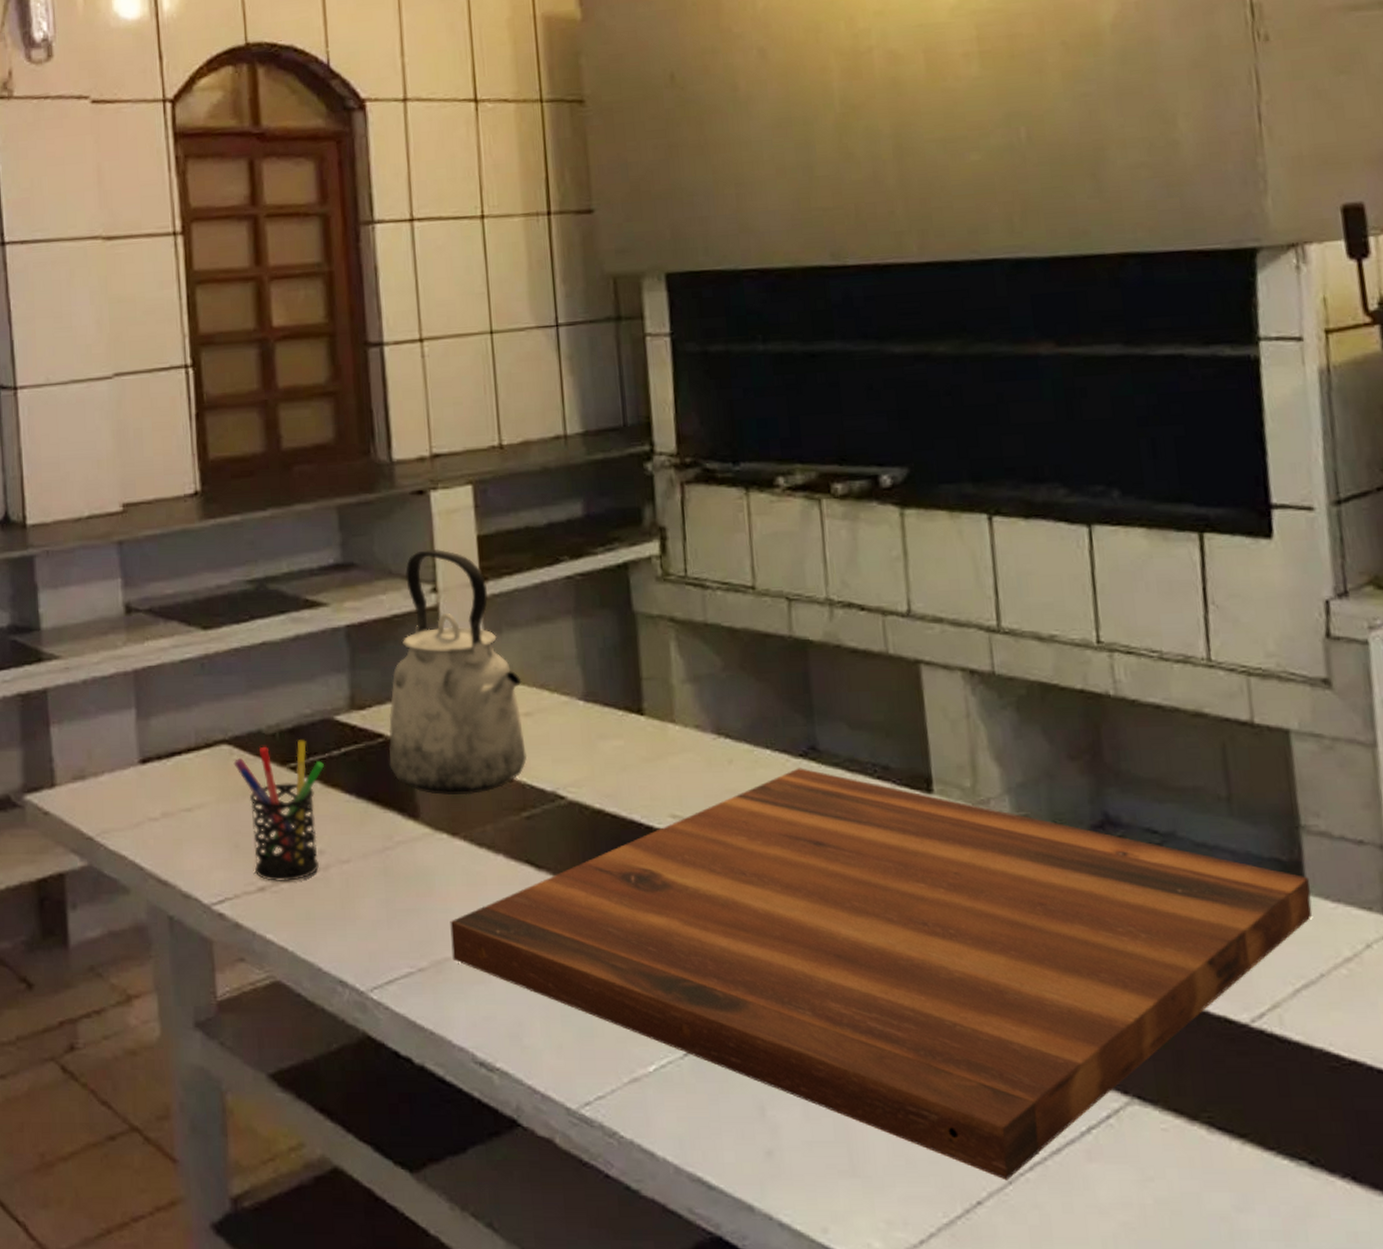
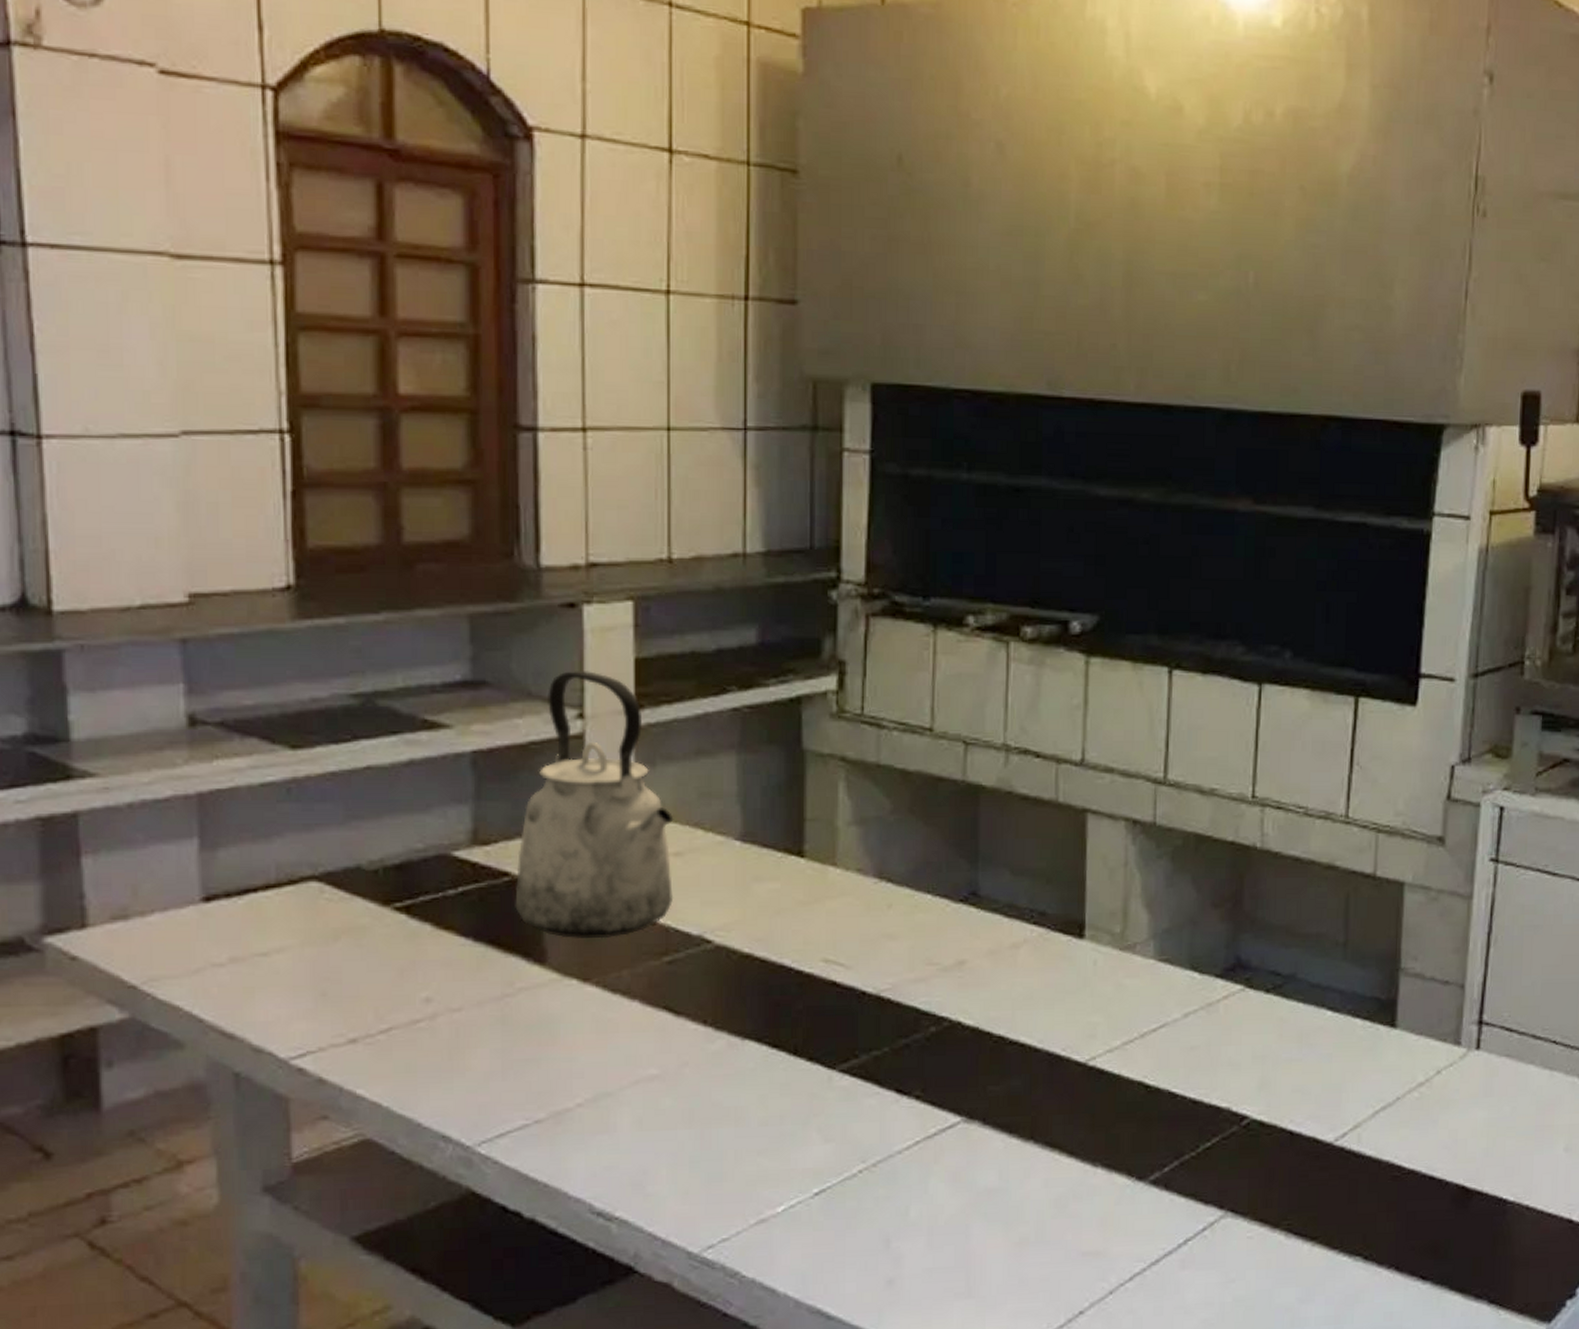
pen holder: present [233,740,324,881] -> none [324,877,436,1032]
cutting board: present [450,768,1313,1181] -> none [574,913,1401,1291]

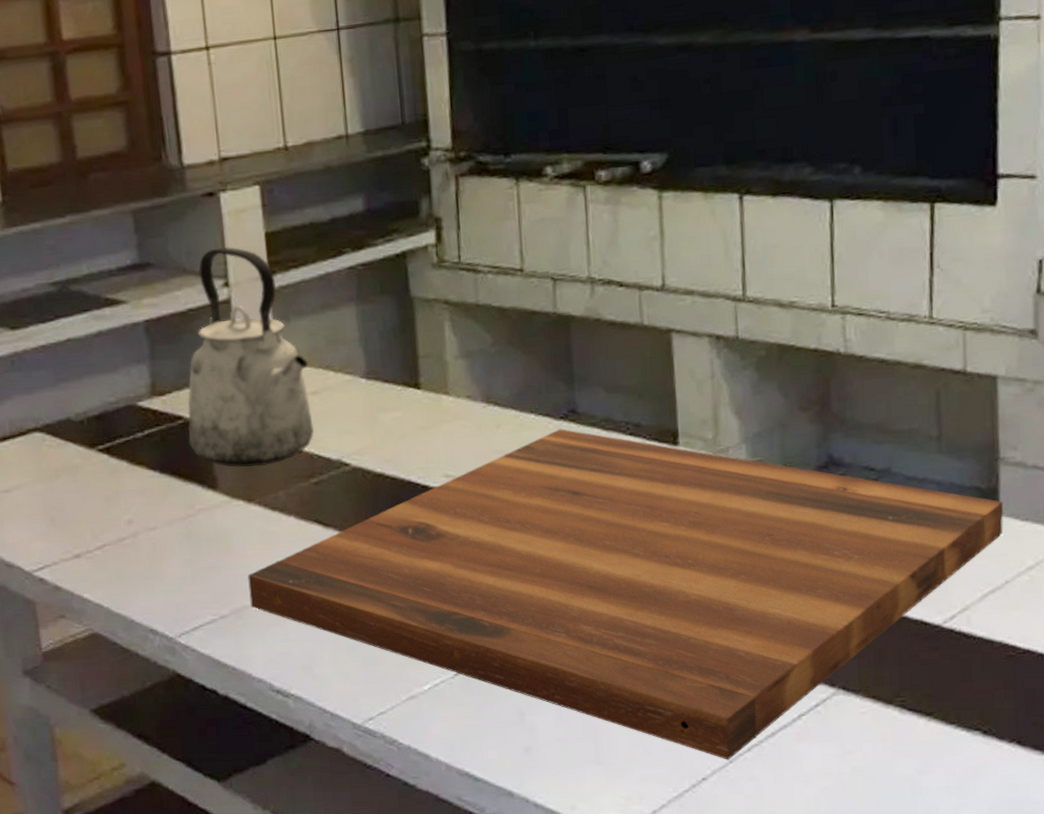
cutting board: none [574,913,1401,1291] -> present [247,428,1004,760]

